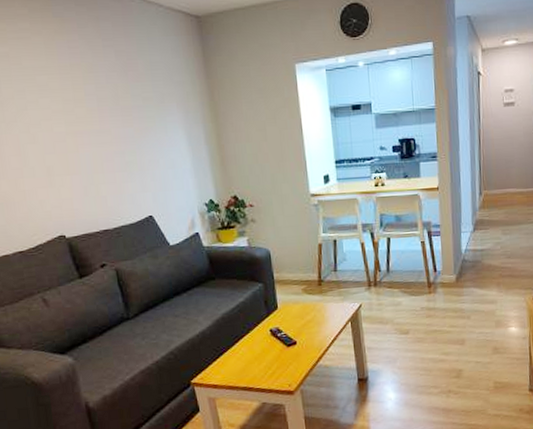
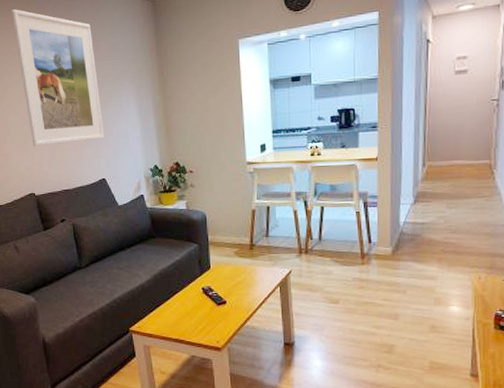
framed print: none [20,16,149,180] -> present [11,9,105,146]

